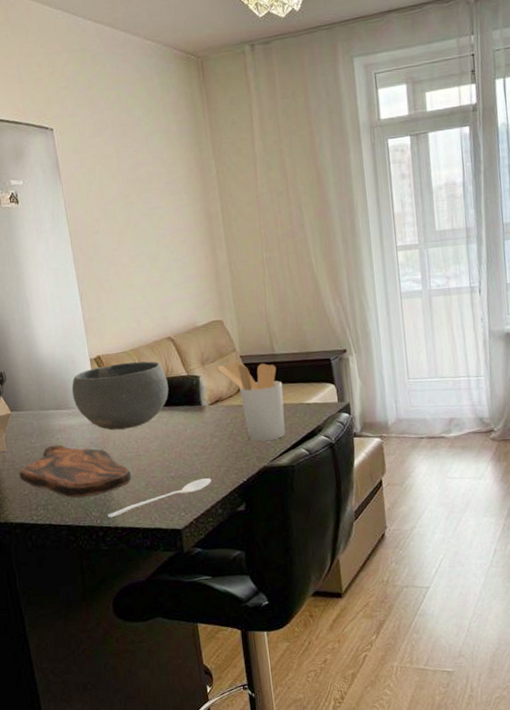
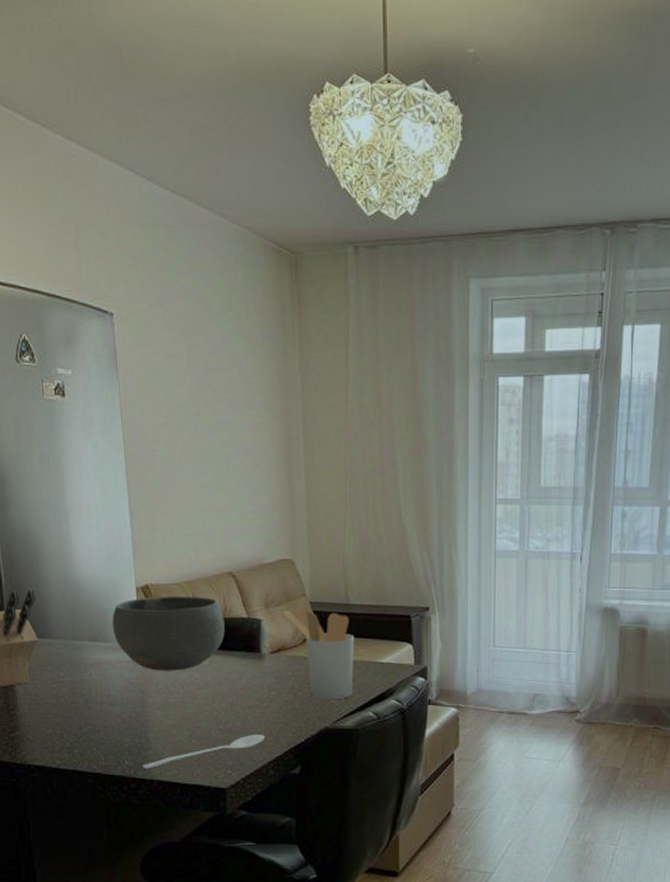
cutting board: present [19,445,132,498] -> none [42,681,175,744]

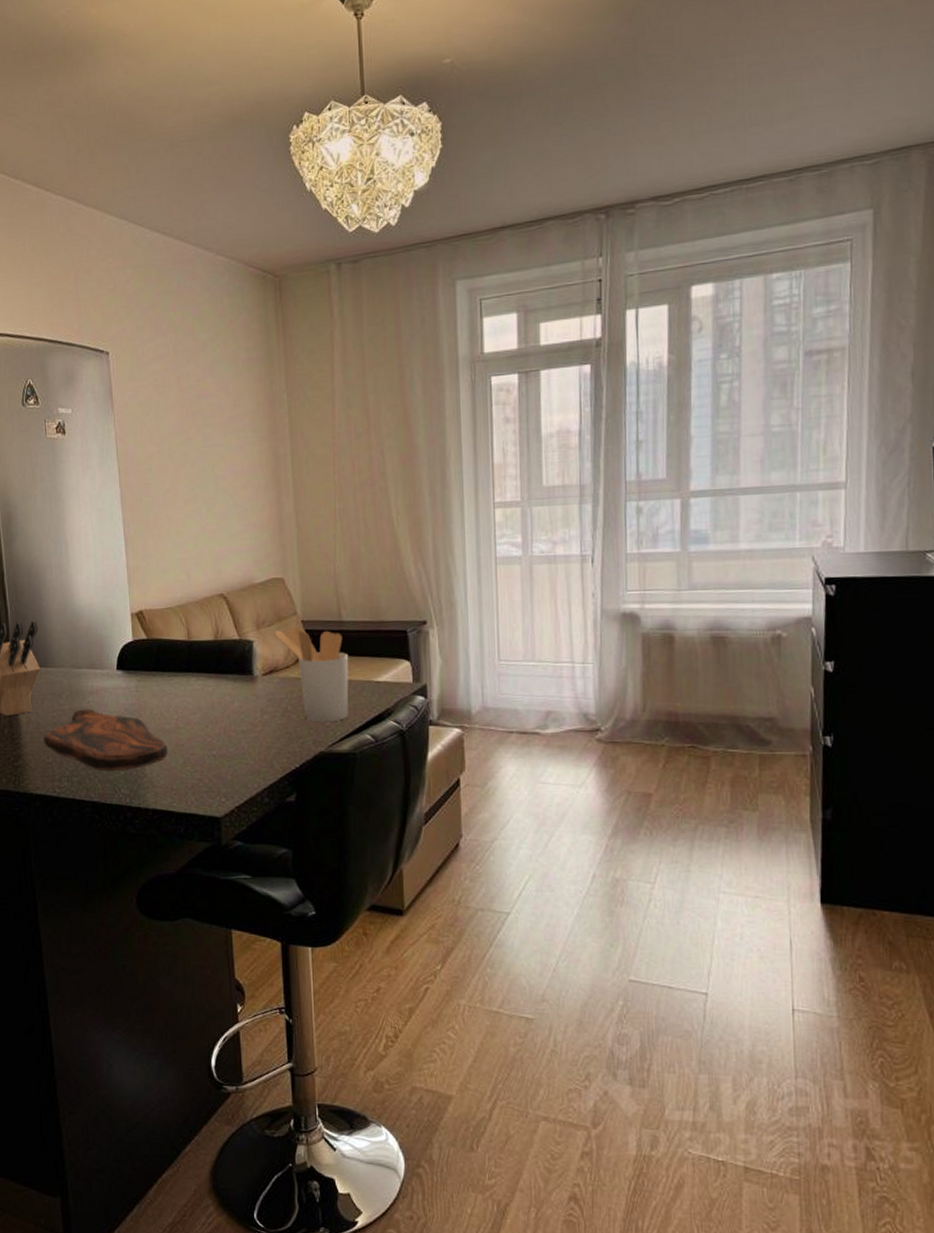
cutting board: none [42,681,175,744] -> present [43,709,169,772]
bowl: present [112,595,225,671] -> none [108,619,217,697]
stirrer: present [143,735,264,769] -> none [138,760,258,798]

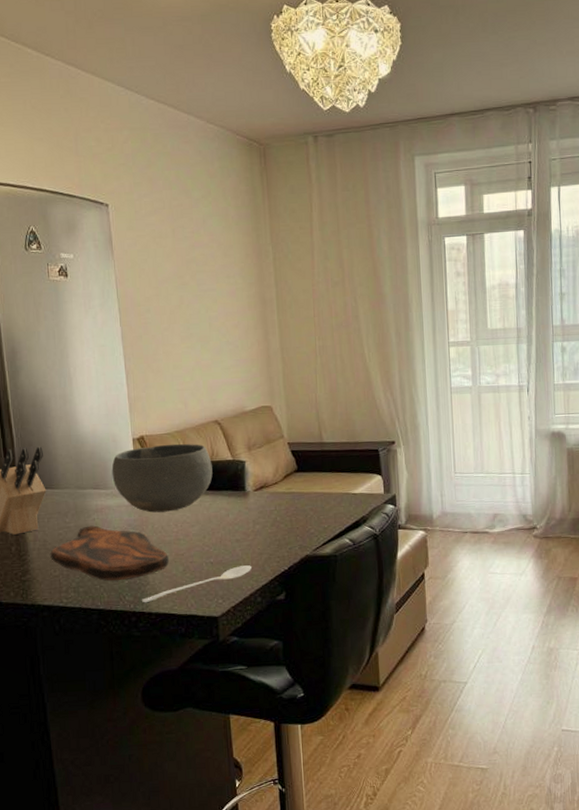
bowl: none [108,619,217,697] -> present [111,443,213,513]
stirrer: none [138,760,258,798] -> present [142,565,252,603]
utensil holder: present [274,626,349,723] -> none [264,447,330,530]

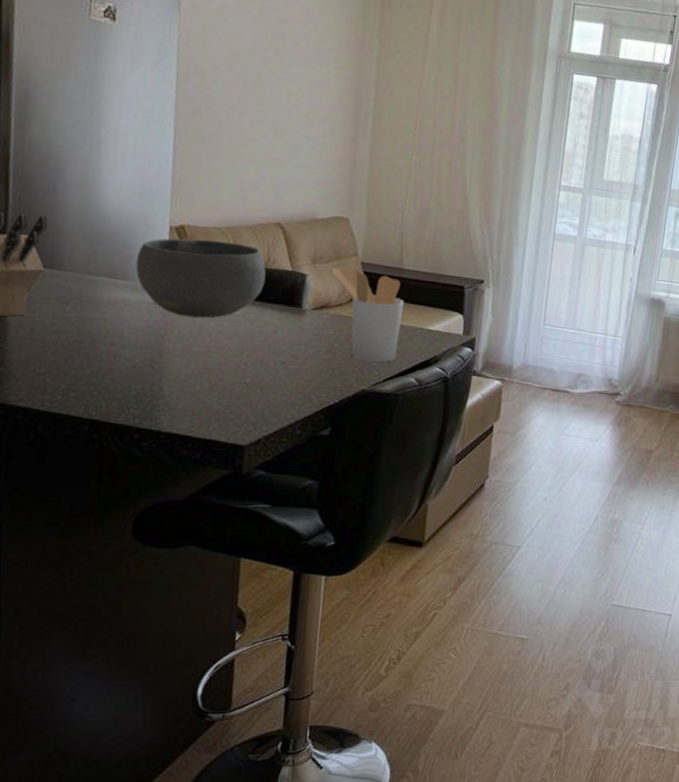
cutting board: present [50,525,170,582] -> none [37,319,195,390]
stirrer: present [142,565,252,603] -> none [151,391,295,420]
utensil holder: none [264,447,330,530] -> present [331,267,405,363]

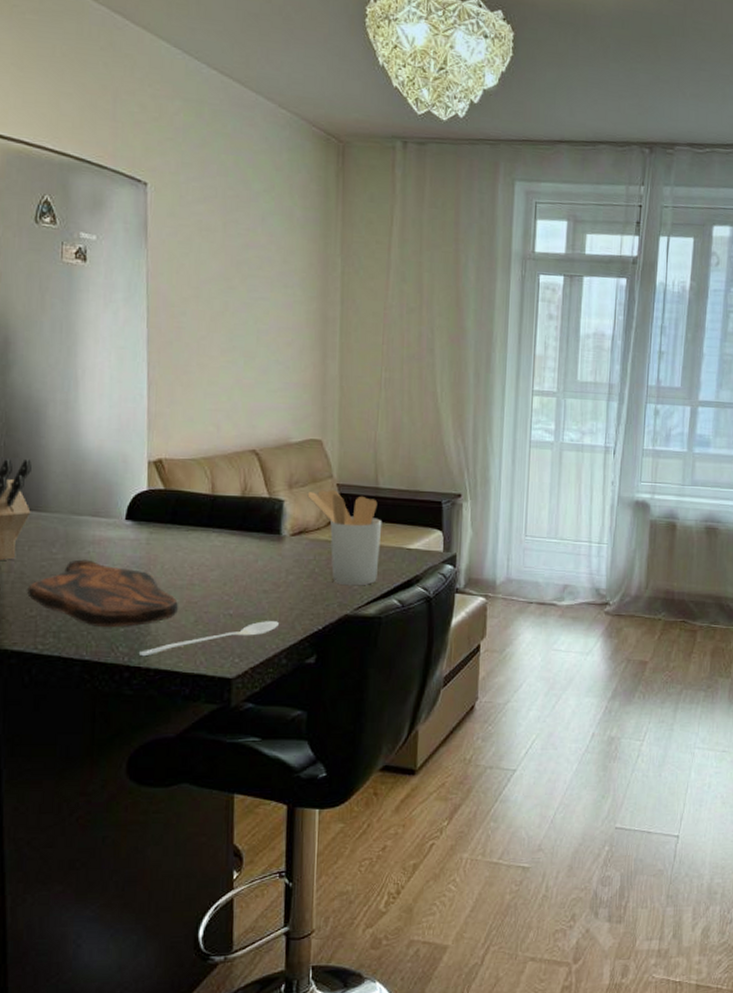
cutting board: none [37,319,195,390] -> present [27,559,179,628]
bowl: present [135,238,266,318] -> none [117,471,244,551]
stirrer: none [151,391,295,420] -> present [139,621,279,657]

